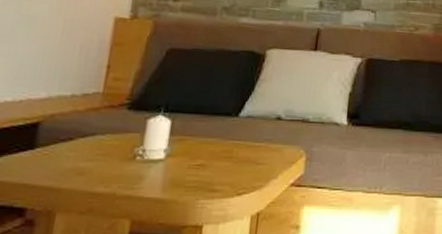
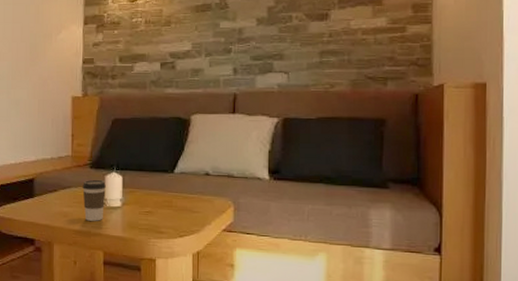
coffee cup: none [110,124,147,179] -> present [82,179,106,221]

